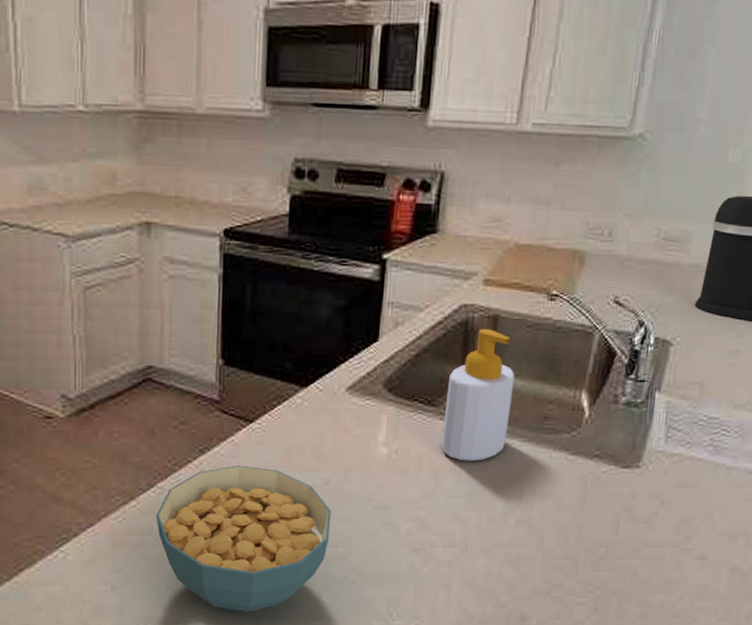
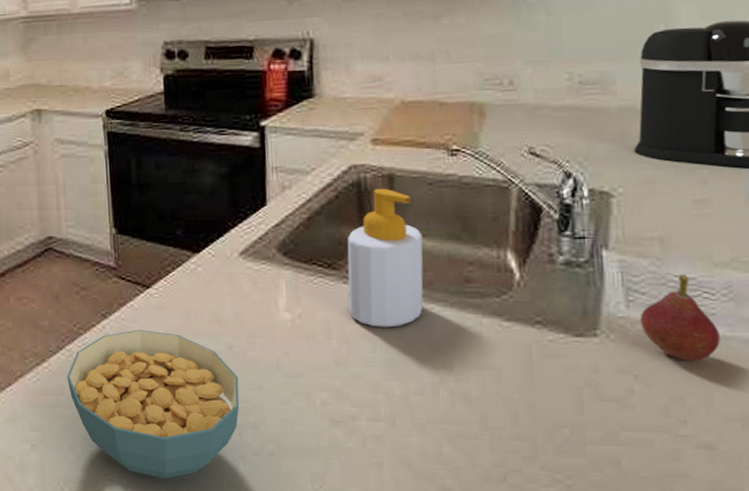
fruit: none [673,415,727,487] -> present [640,275,720,361]

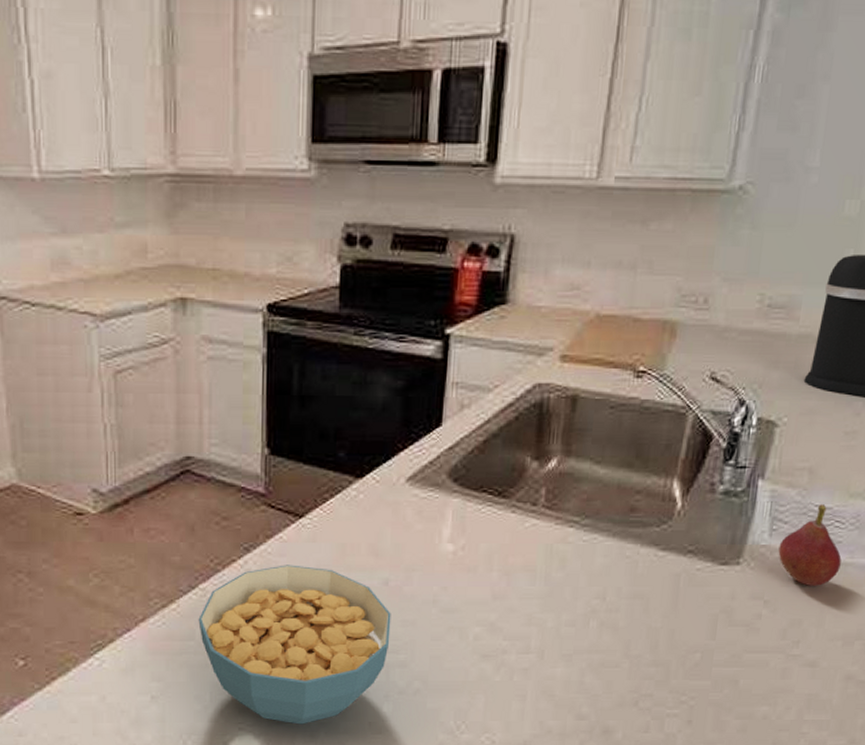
soap bottle: present [347,188,424,328] -> none [514,410,597,559]

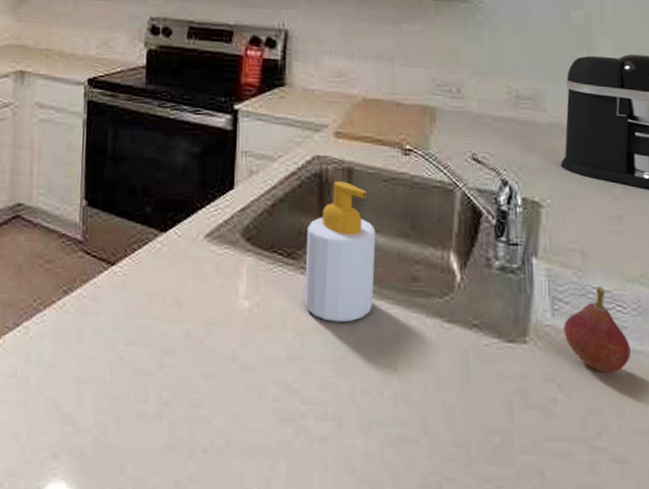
cereal bowl: present [198,565,391,725] -> none [20,309,194,476]
soap bottle: none [514,410,597,559] -> present [305,180,376,322]

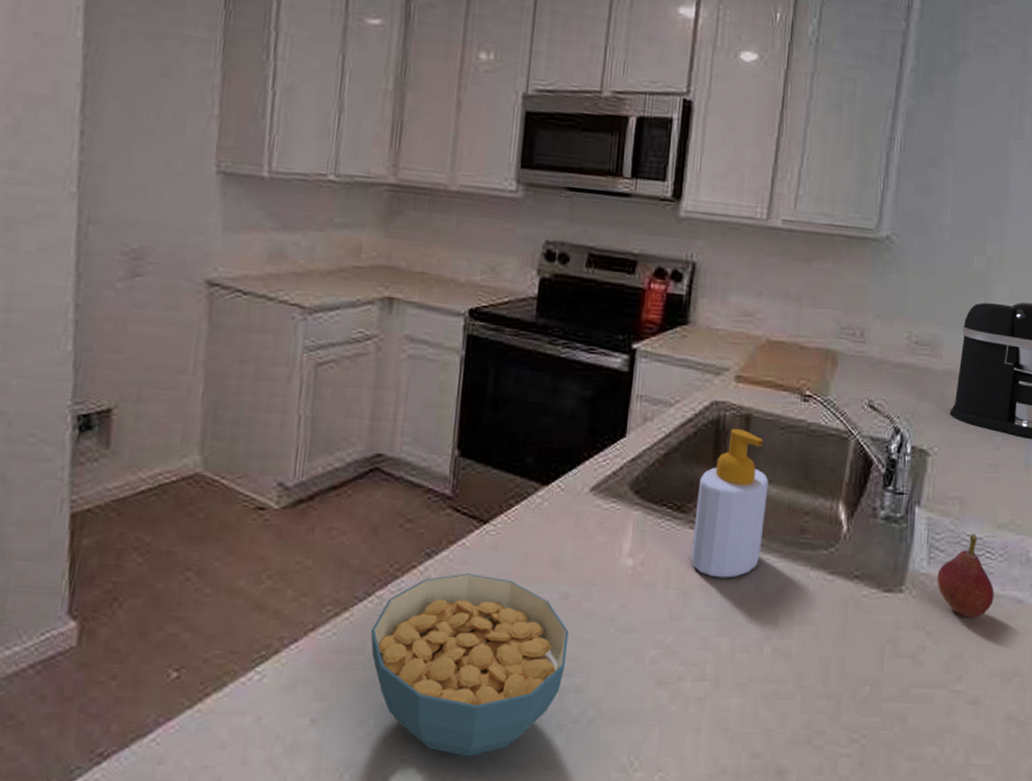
cereal bowl: none [20,309,194,476] -> present [370,573,569,757]

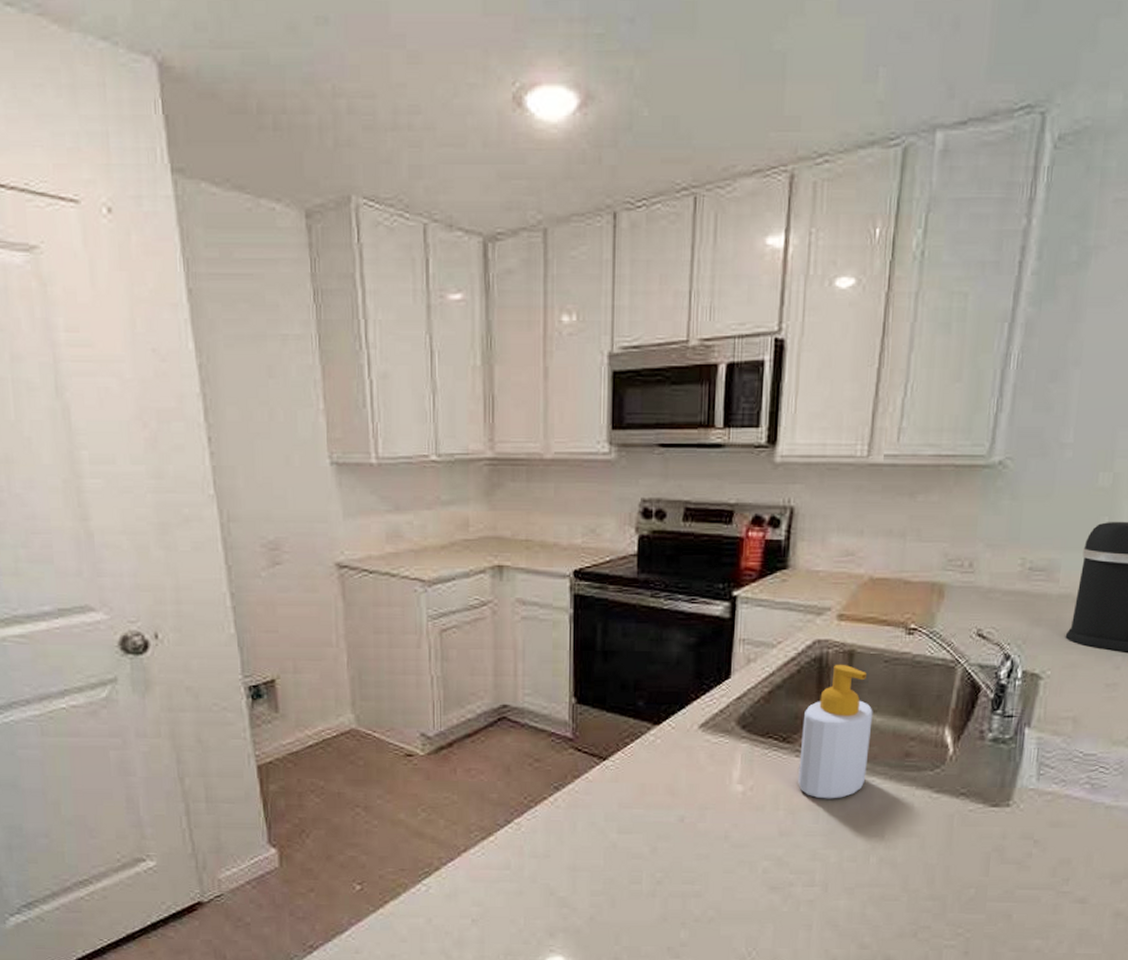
cereal bowl: present [370,573,569,757] -> none [514,802,687,948]
fruit: present [937,534,994,618] -> none [1046,751,1107,827]

